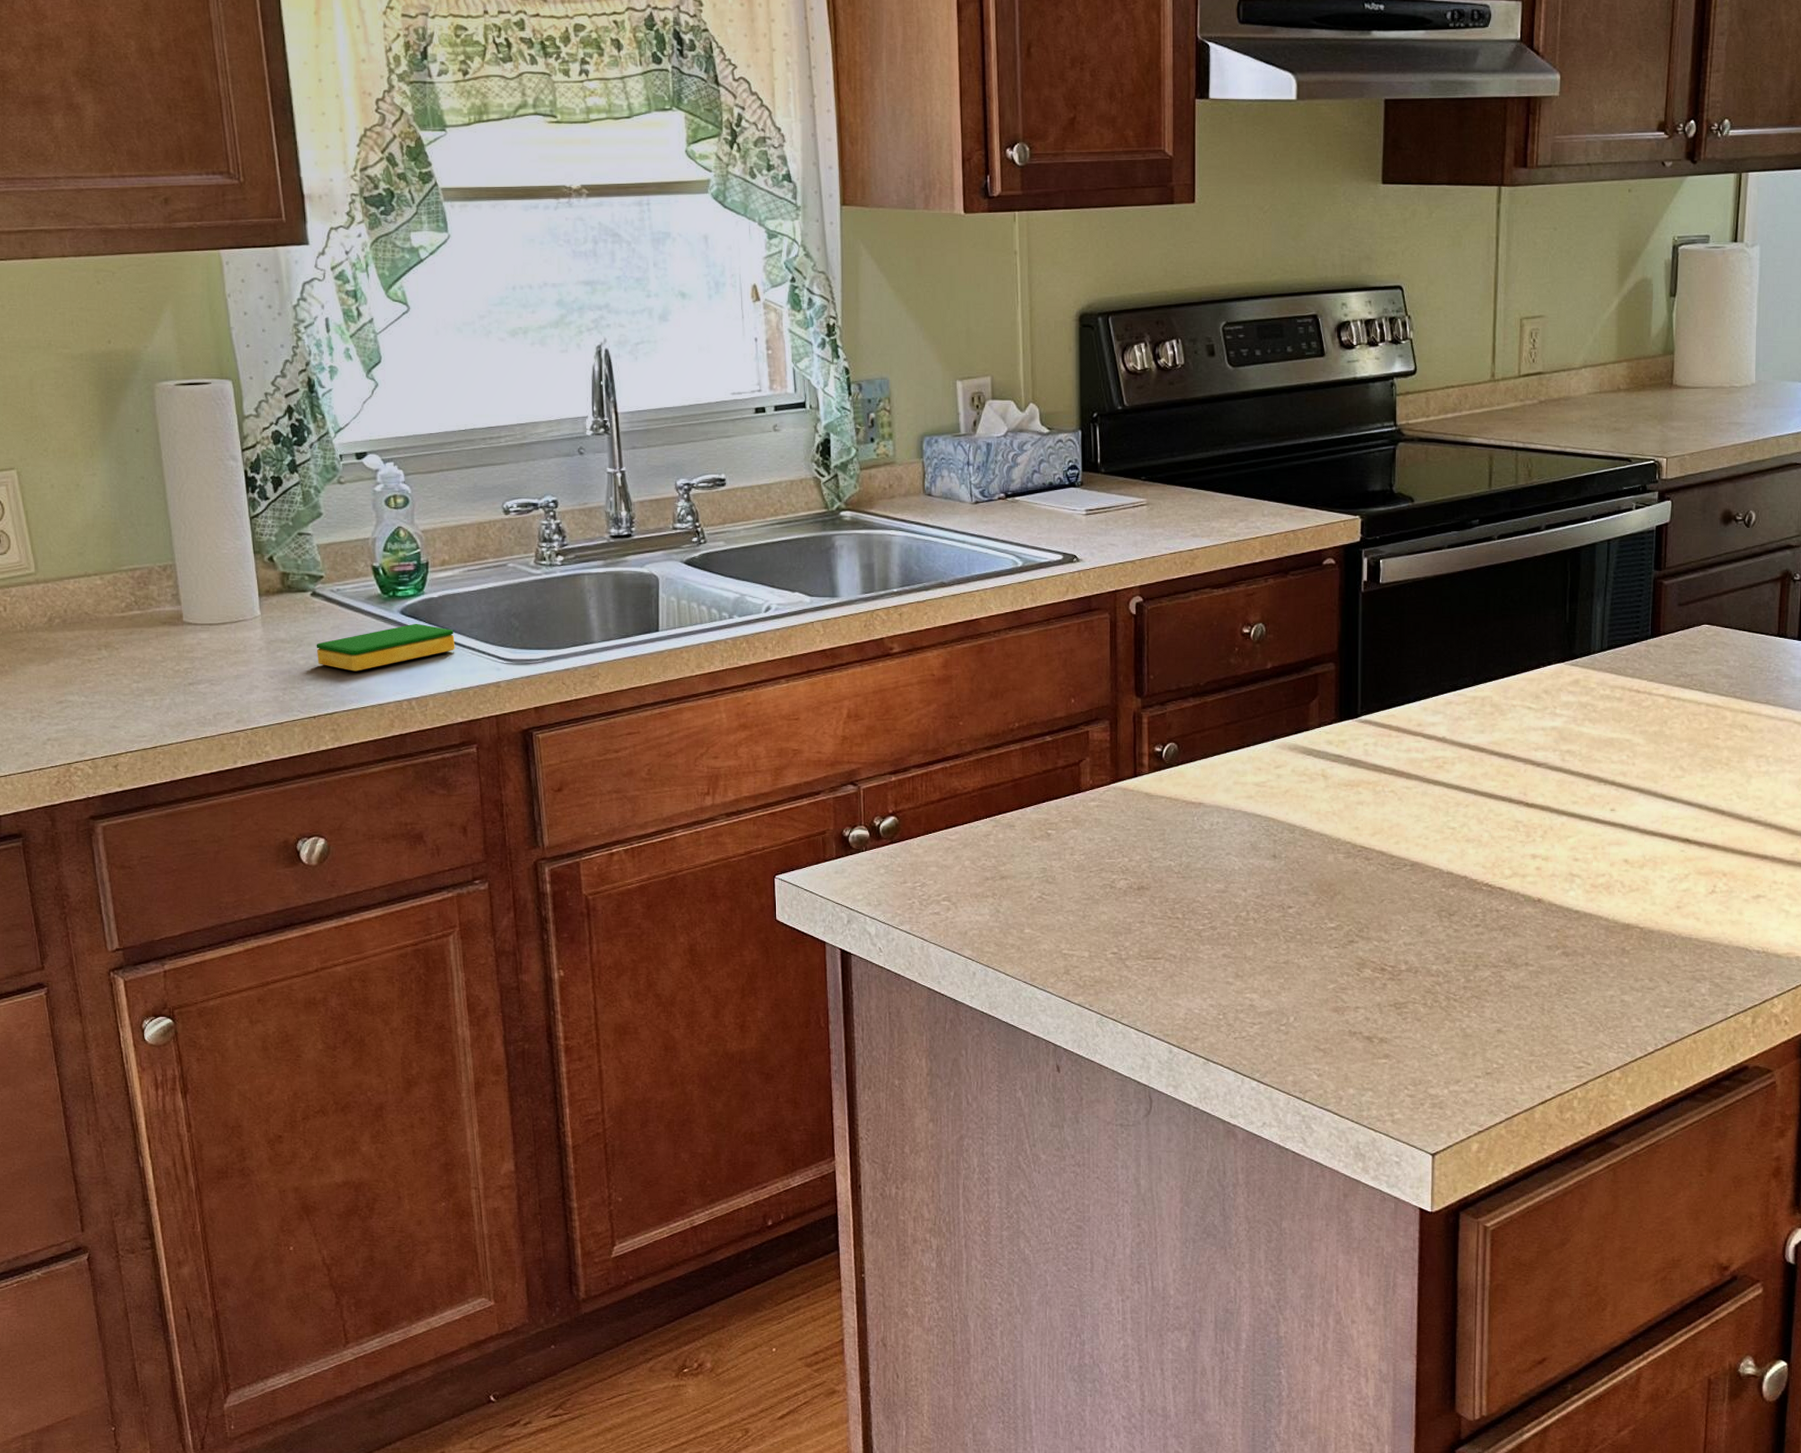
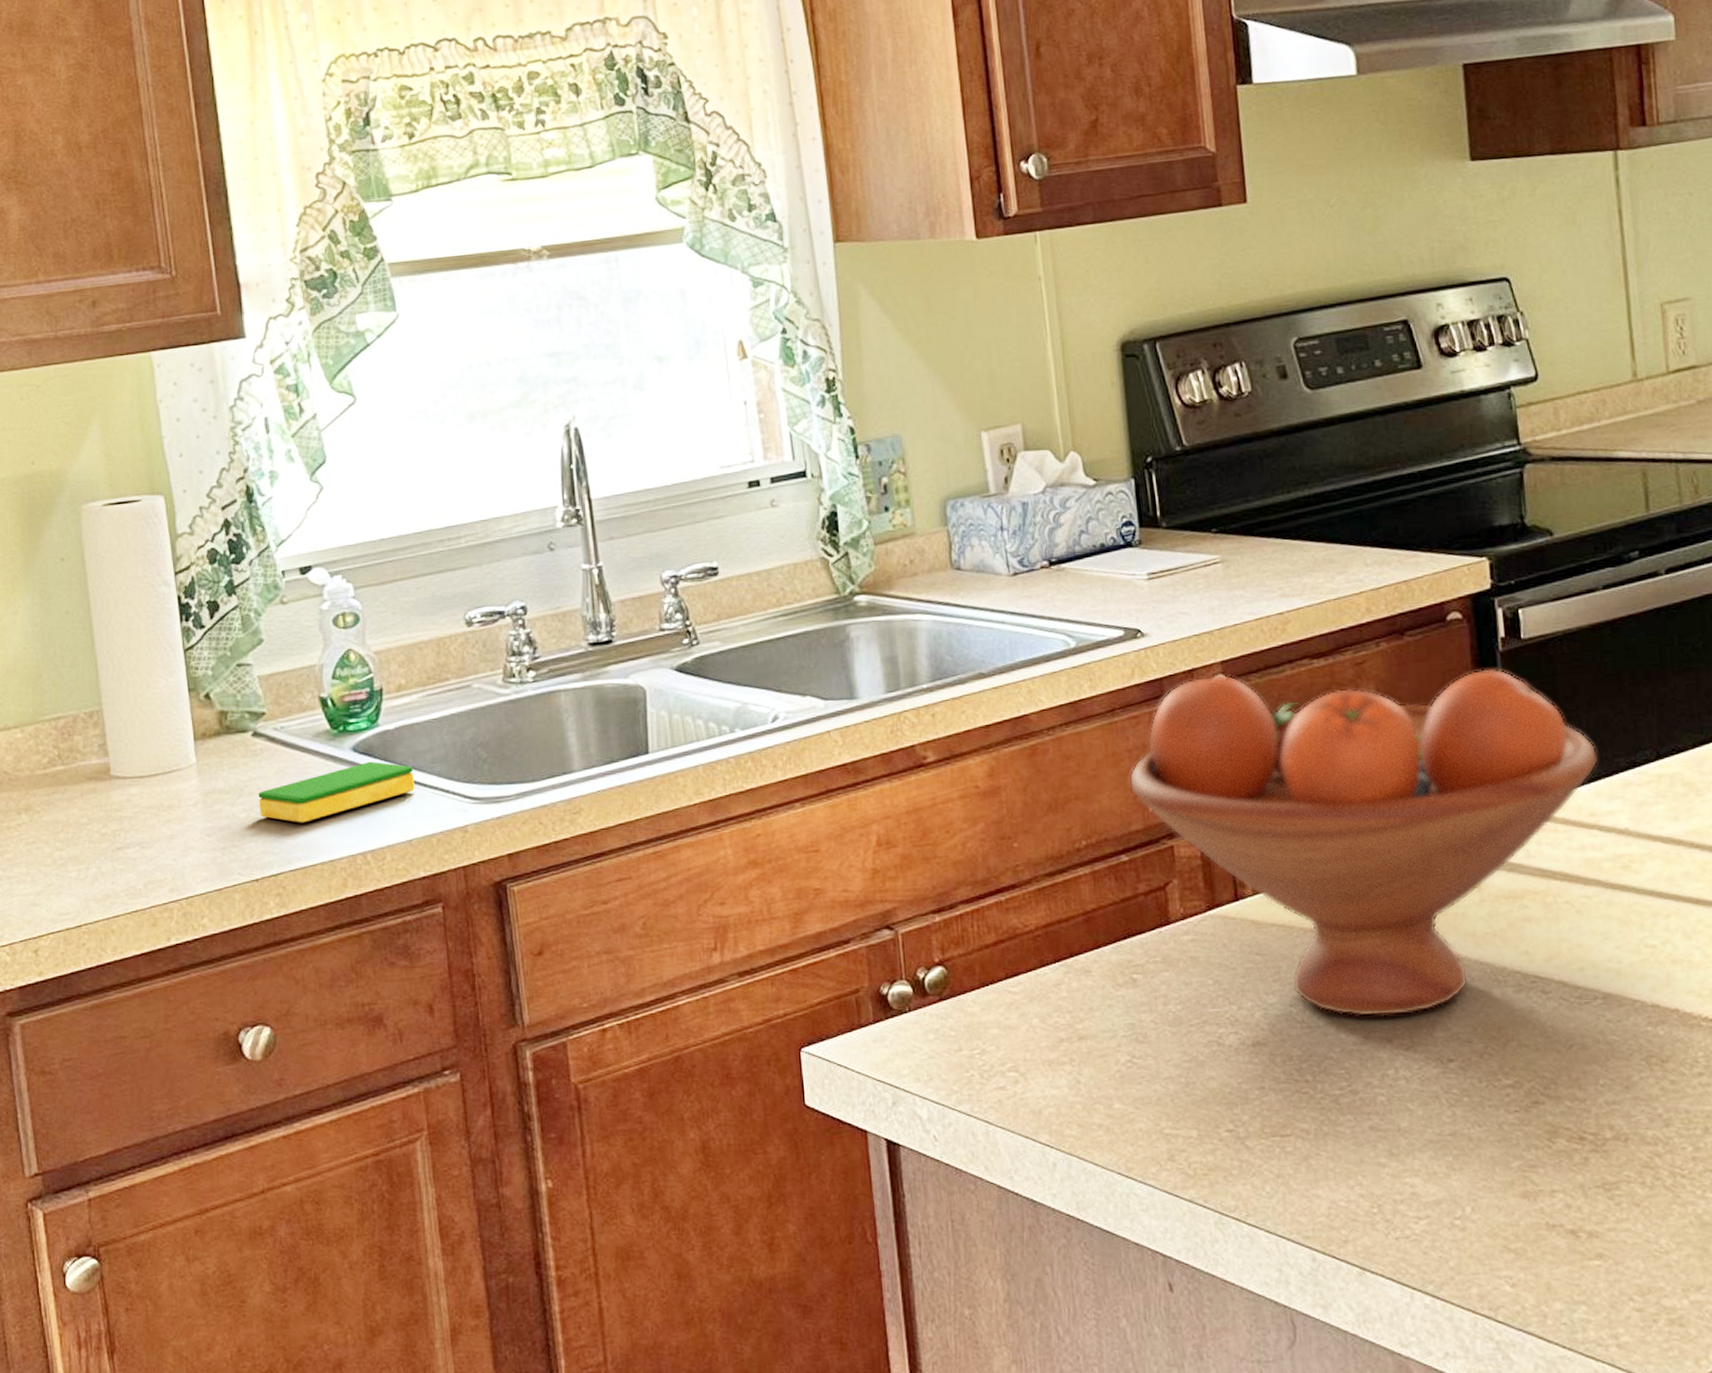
fruit bowl: none [1057,596,1428,872] -> present [1129,668,1598,1017]

